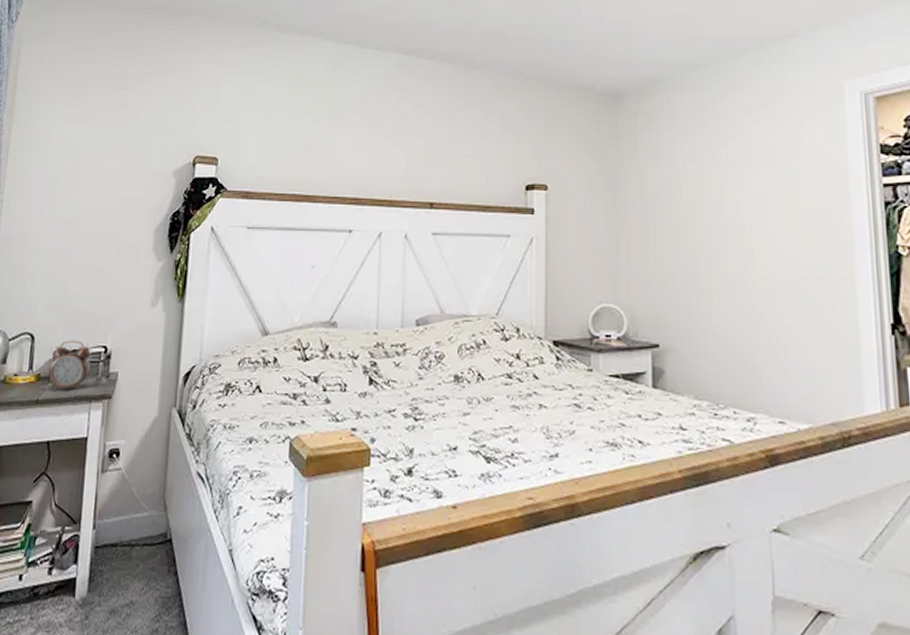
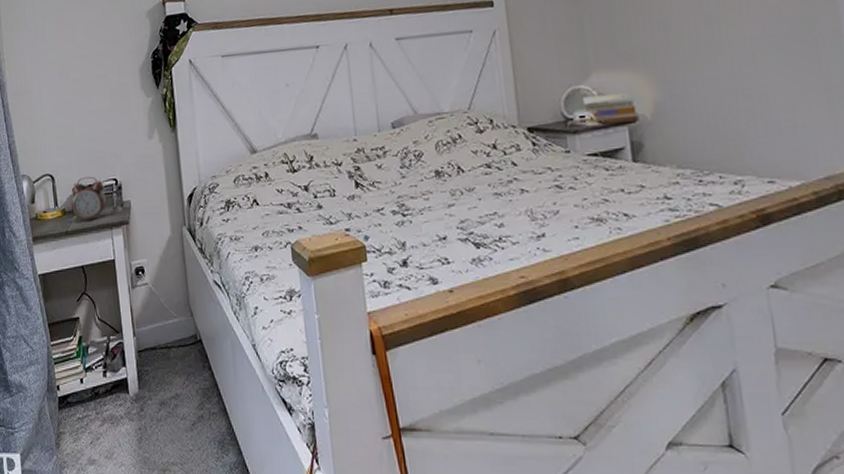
books: none [611,316,663,348] -> present [583,93,639,126]

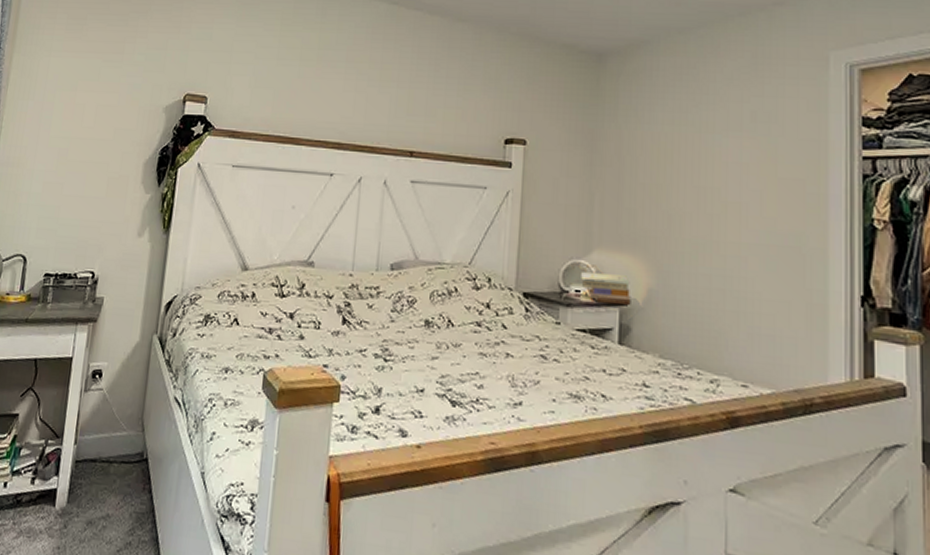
alarm clock: present [71,176,107,223] -> none [38,264,80,313]

